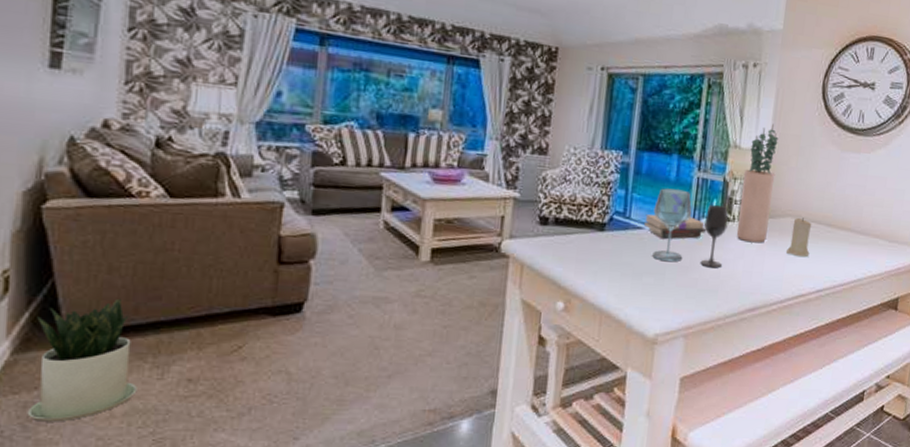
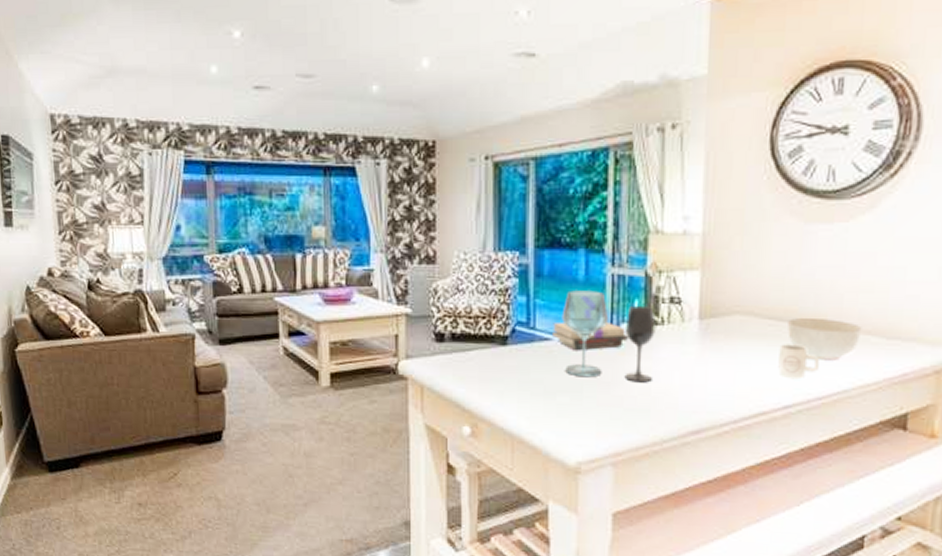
planter: present [27,298,138,422] -> none [24,429,102,539]
vase: present [736,123,779,243] -> none [667,197,714,350]
candle: present [786,217,812,258] -> none [737,314,770,365]
mug: none [815,242,844,270] -> present [778,344,819,380]
bowl: none [823,223,874,257] -> present [786,318,862,361]

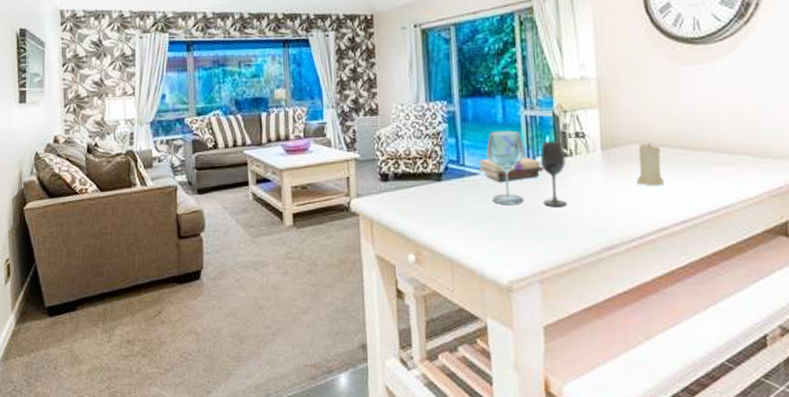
candle: none [737,314,770,365] -> present [637,143,665,187]
mug: present [778,344,819,380] -> none [671,167,707,198]
bowl: present [786,318,862,361] -> none [675,144,739,179]

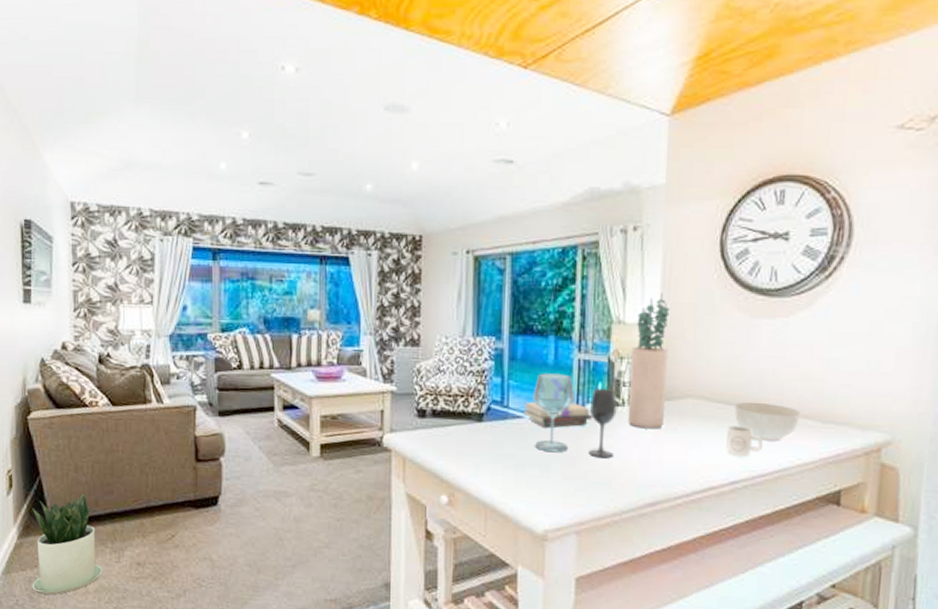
planter: none [28,276,95,379] -> present [32,492,103,595]
vase: none [573,48,611,176] -> present [627,292,670,429]
candle: present [637,143,665,187] -> none [690,398,719,444]
mug: none [671,167,707,198] -> present [726,425,762,458]
bowl: none [675,144,739,179] -> present [734,403,801,441]

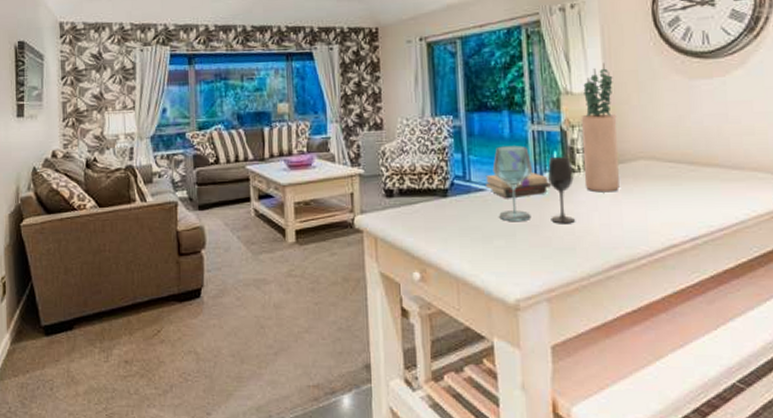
planter: present [32,492,103,595] -> none [24,294,92,400]
mug: present [726,425,762,458] -> none [681,183,717,214]
bowl: present [734,403,801,441] -> none [684,159,750,196]

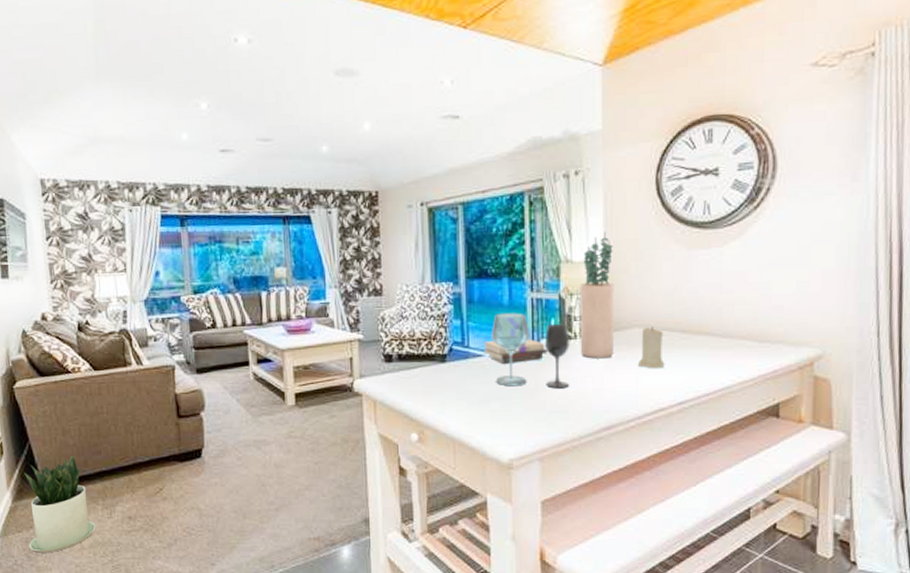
planter: none [24,294,92,400] -> present [23,454,96,553]
candle: none [646,158,674,203] -> present [638,327,665,369]

